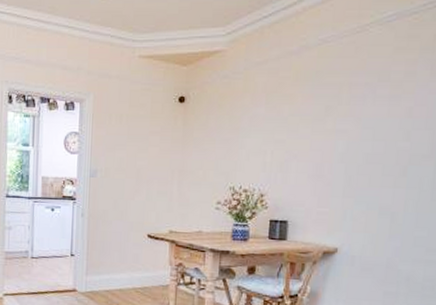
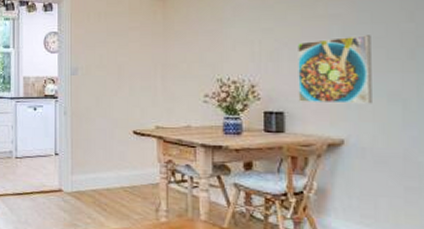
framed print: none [301,151,371,216] -> present [298,35,372,104]

